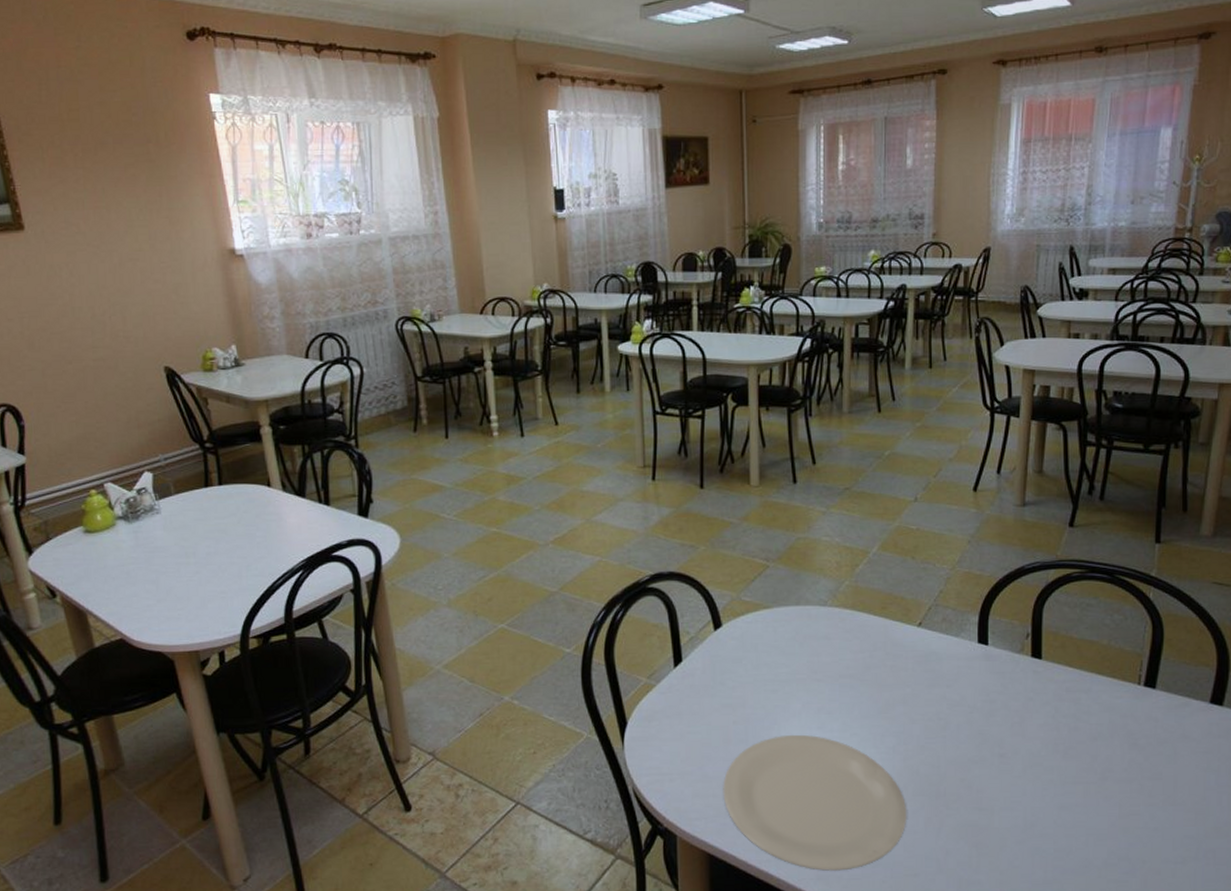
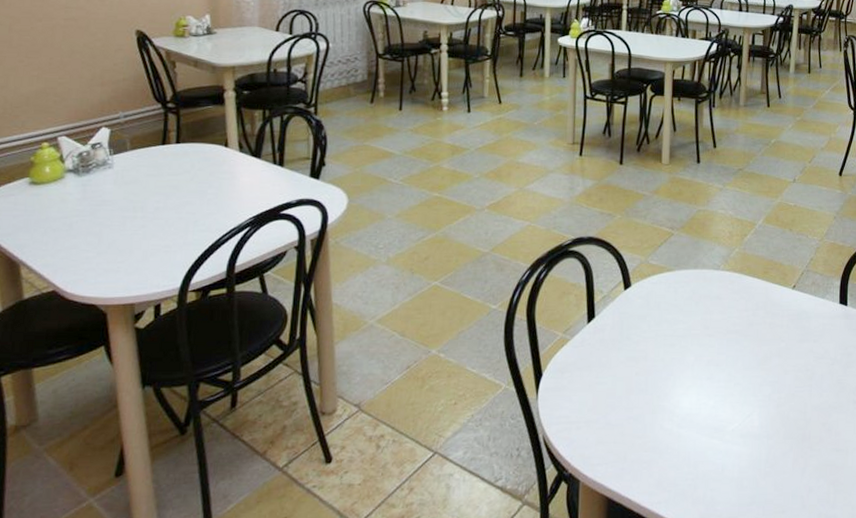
plate: present [723,734,907,871] -> none [623,384,778,510]

